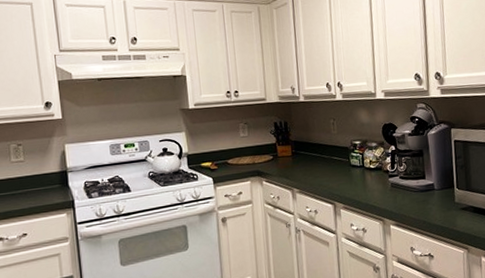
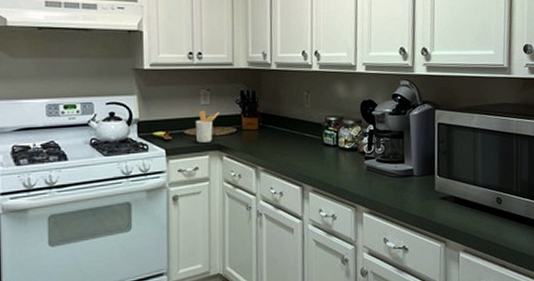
utensil holder: none [237,141,257,171] -> present [196,110,219,143]

